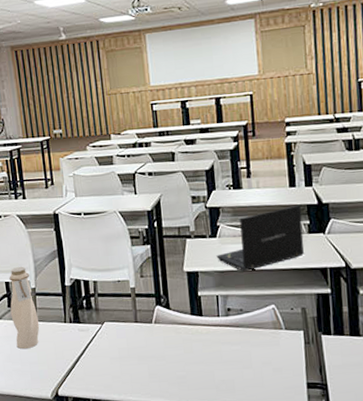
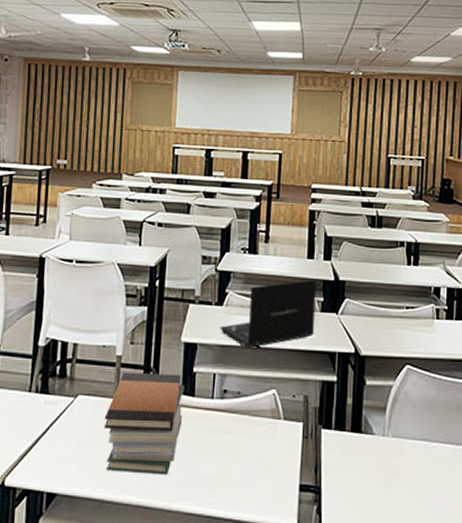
book stack: none [128,298,195,381] -> present [103,372,185,476]

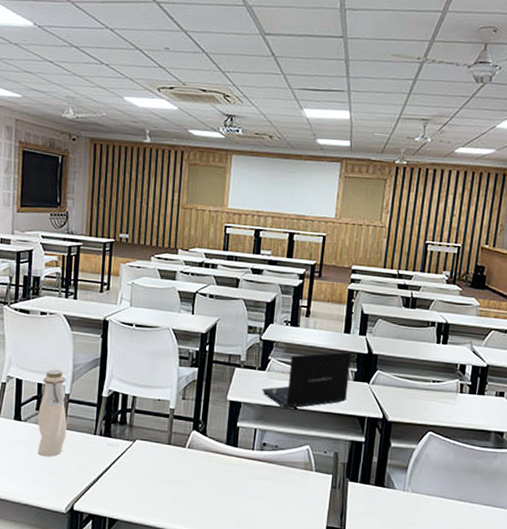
book stack: present [103,372,185,476] -> none [158,422,229,511]

